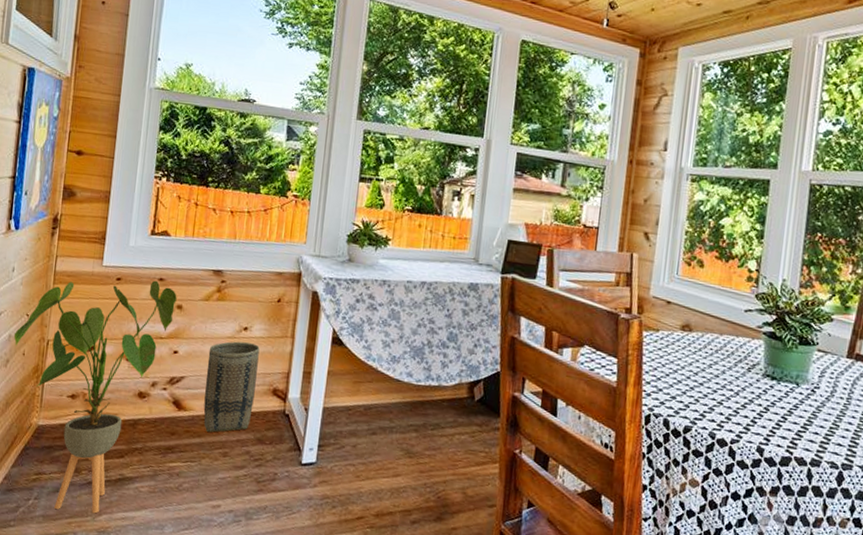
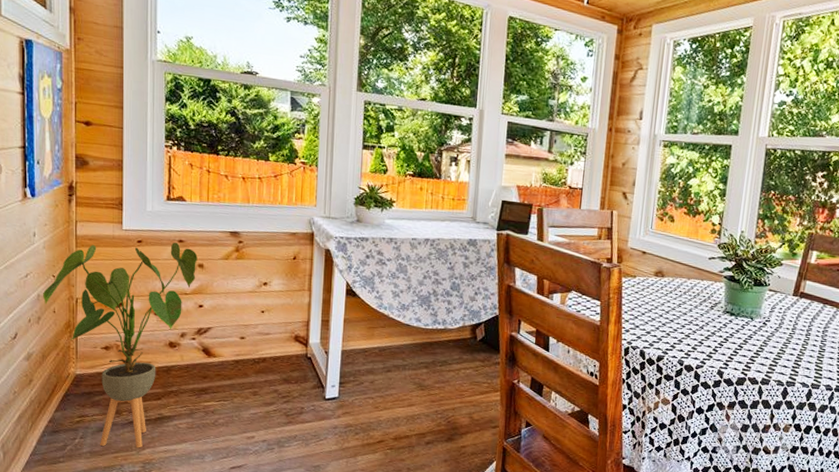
basket: present [203,341,260,433] -> none [231,295,280,375]

